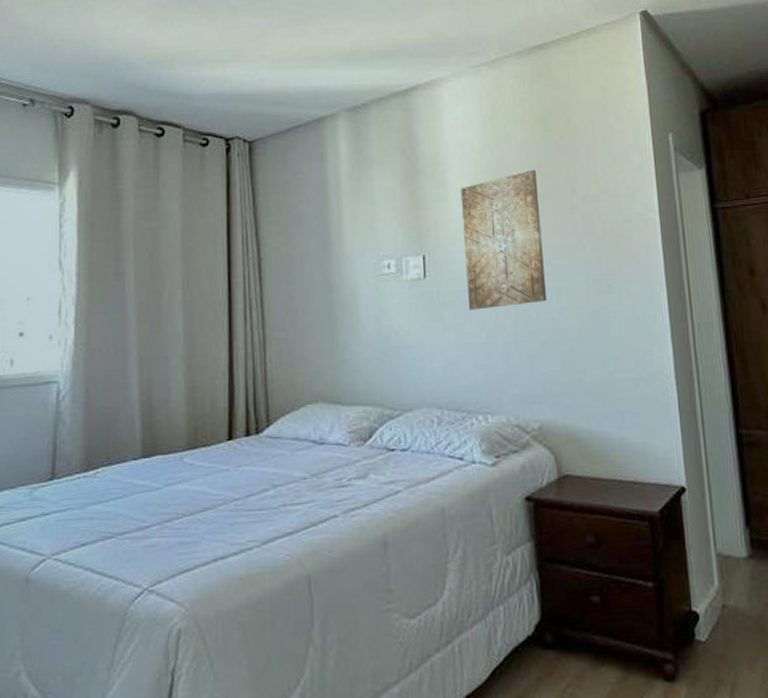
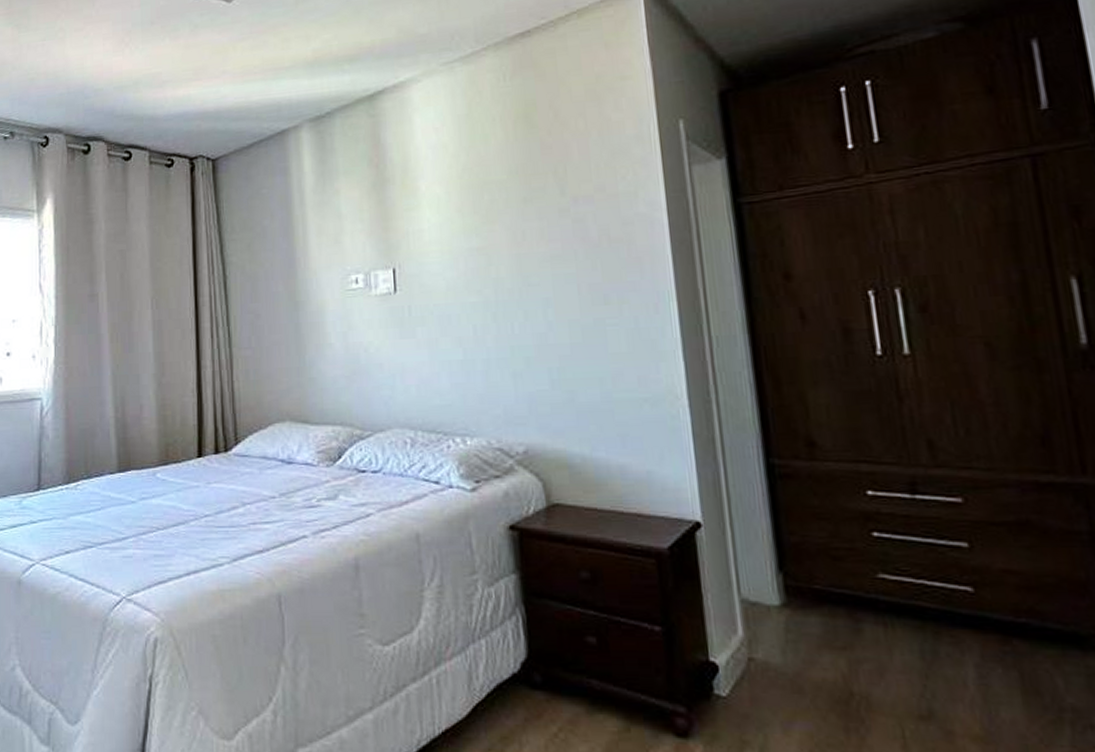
wall art: present [460,169,547,310] -> none [433,170,533,326]

